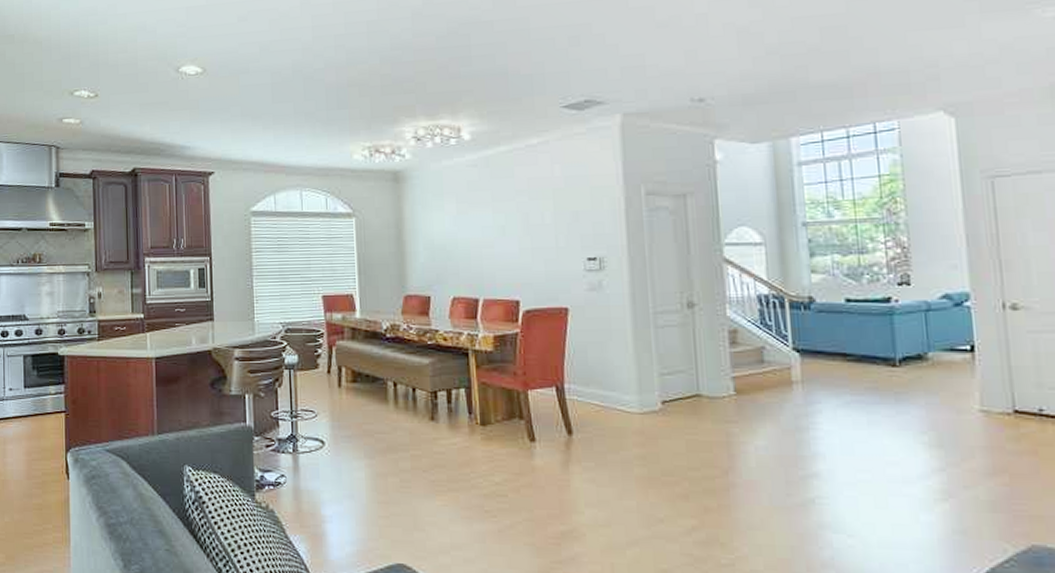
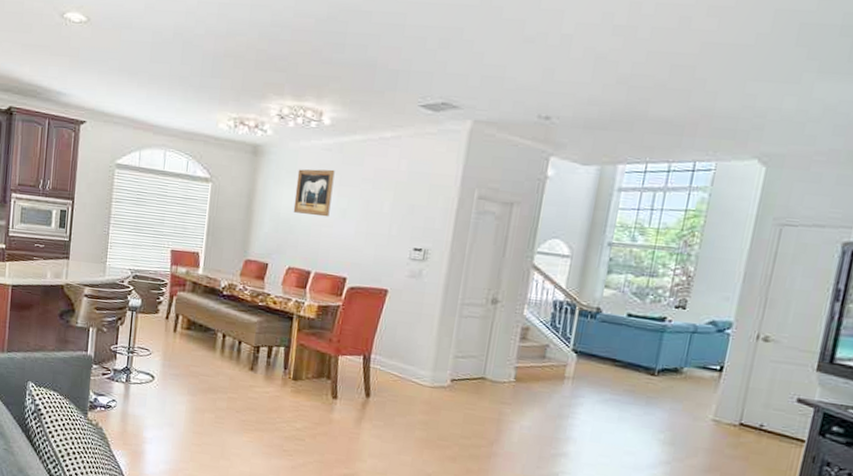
wall art: none [445,185,488,238] -> present [293,169,335,217]

